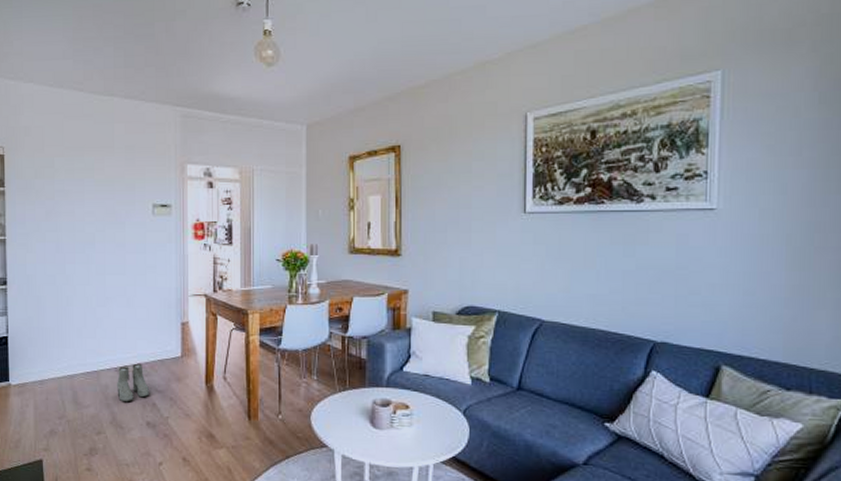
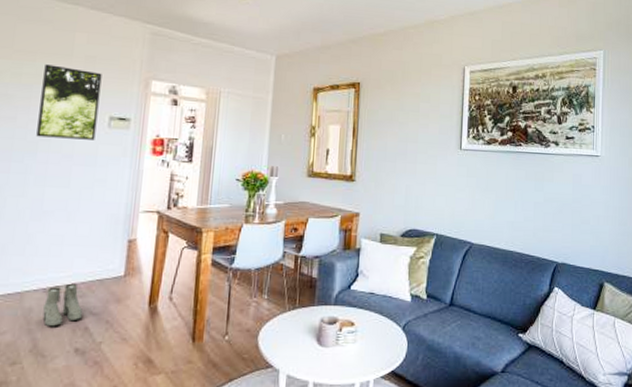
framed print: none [92,158,142,228] -> present [36,64,102,140]

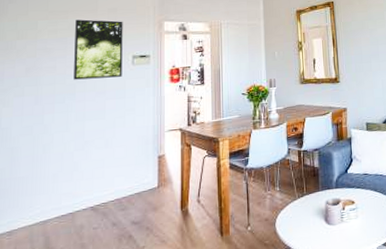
boots: present [42,283,82,327] -> none [93,199,125,240]

